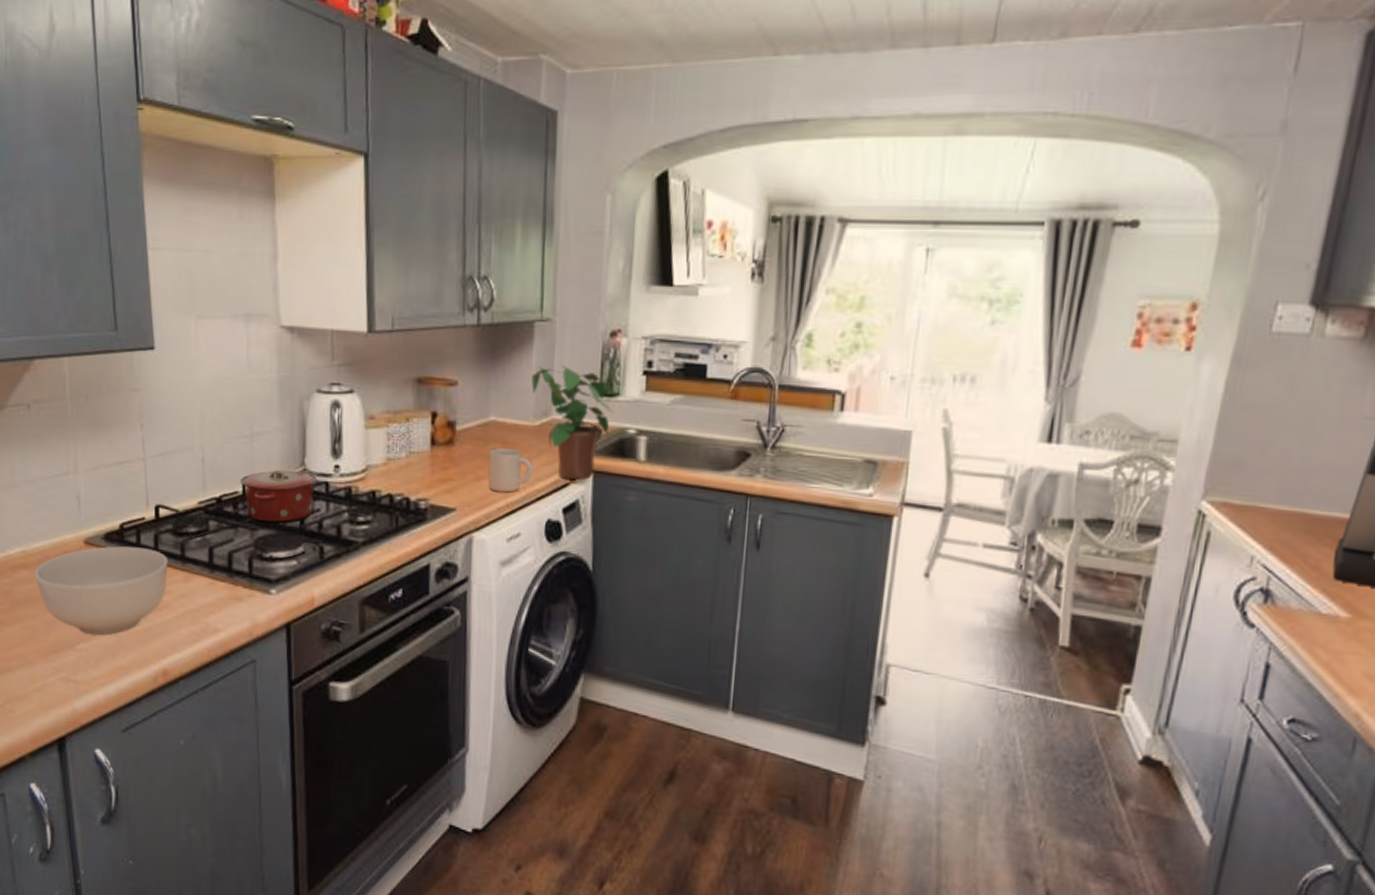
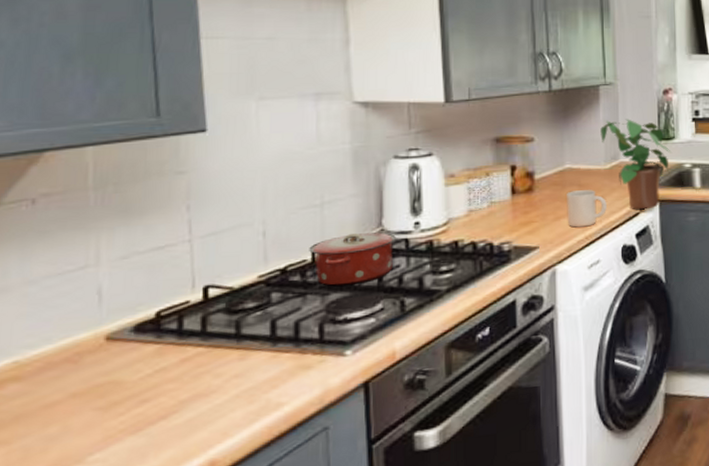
bowl: present [34,546,168,635] -> none [30,332,219,441]

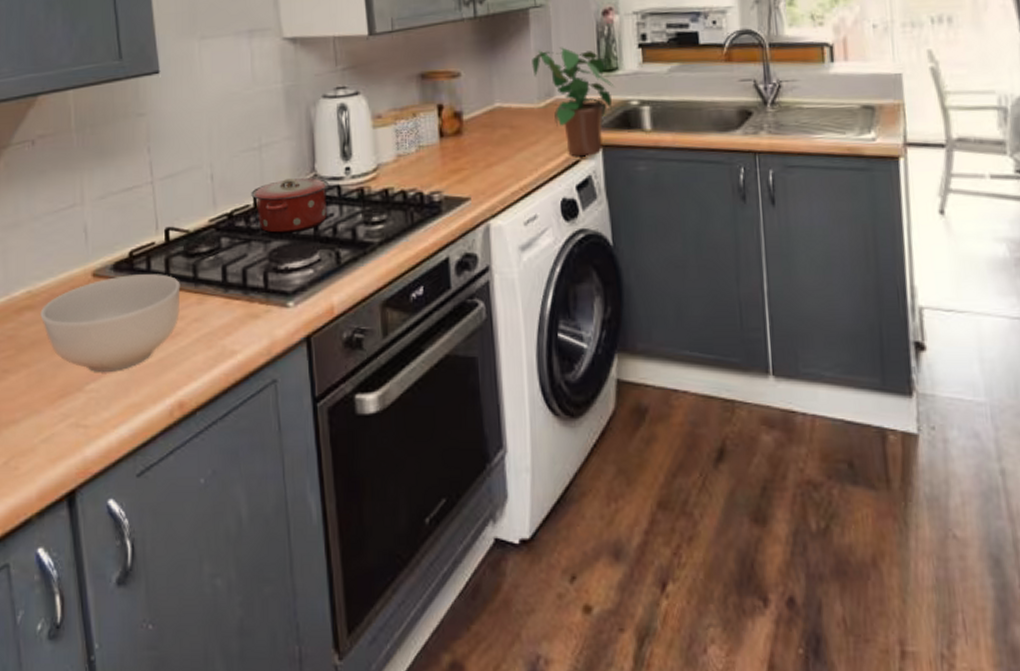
bowl: none [30,332,219,441] -> present [40,274,181,372]
mug: present [567,190,607,228] -> none [498,132,543,177]

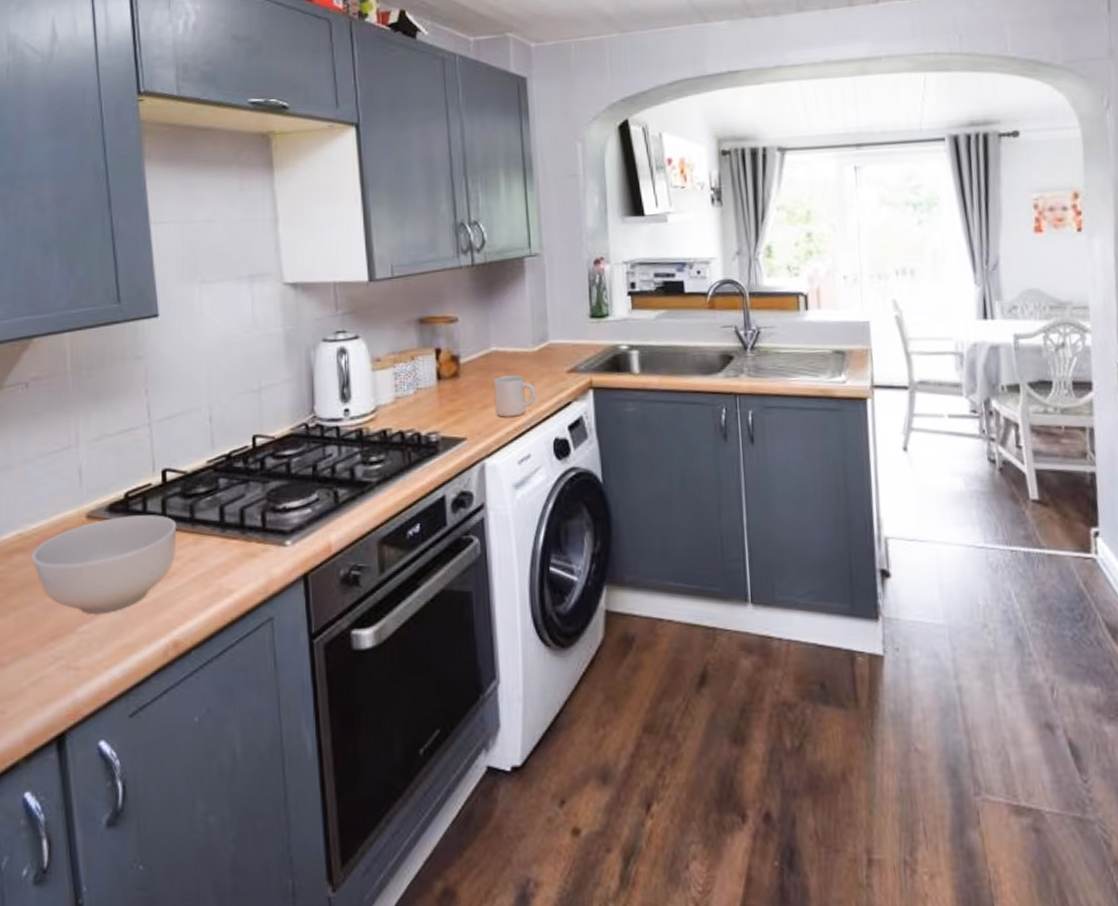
casserole: present [251,177,329,234] -> none [250,419,327,475]
mug: none [498,132,543,177] -> present [493,375,536,418]
potted plant: present [532,47,617,157] -> none [527,294,607,399]

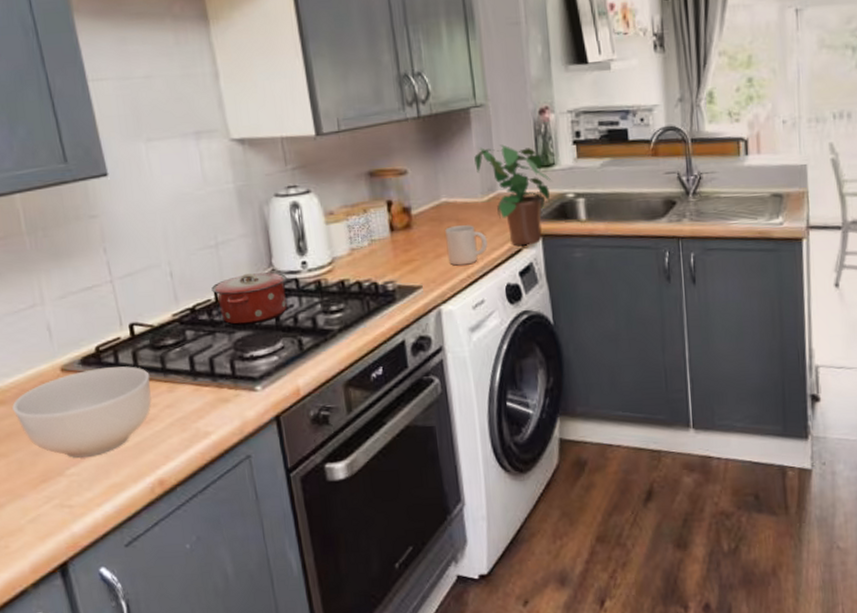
casserole: none [250,419,327,475] -> present [211,272,287,326]
potted plant: none [527,294,607,399] -> present [474,144,554,246]

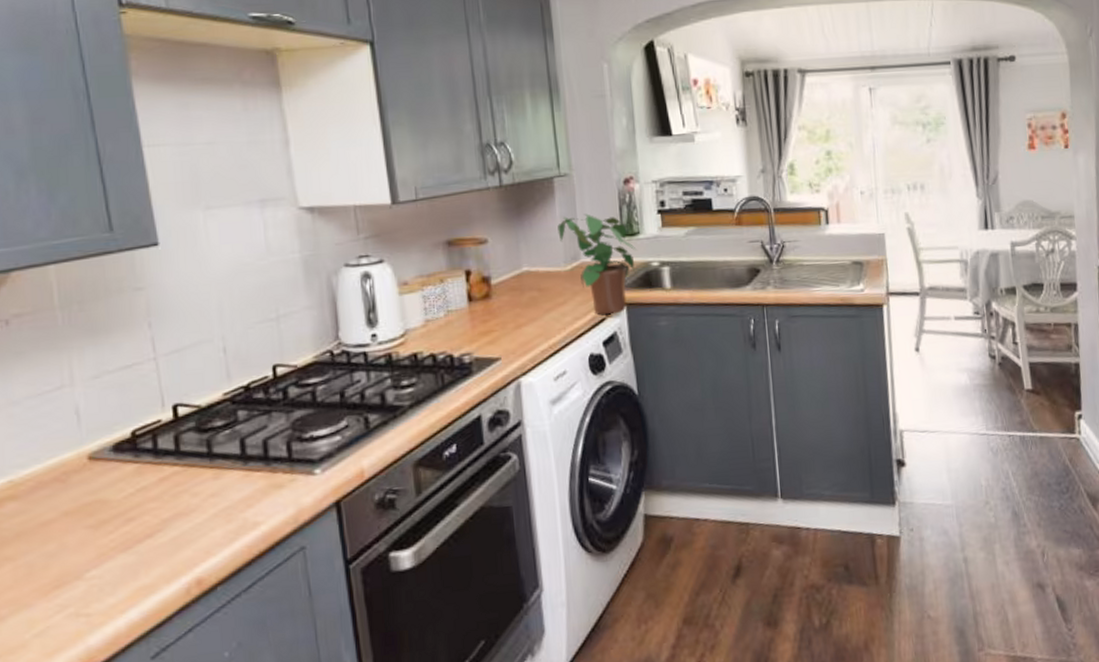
bowl: present [12,366,152,458] -> none [26,451,194,558]
casserole: present [211,272,287,326] -> none [269,345,354,404]
mug: present [445,225,487,266] -> none [526,294,570,336]

